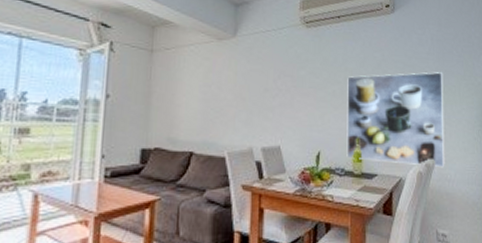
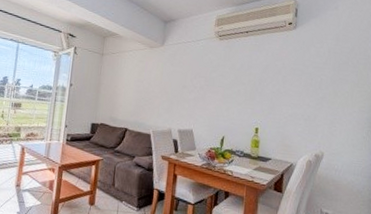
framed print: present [347,72,445,168] -> none [246,79,338,159]

